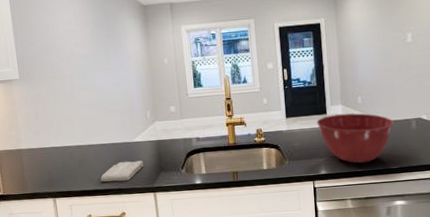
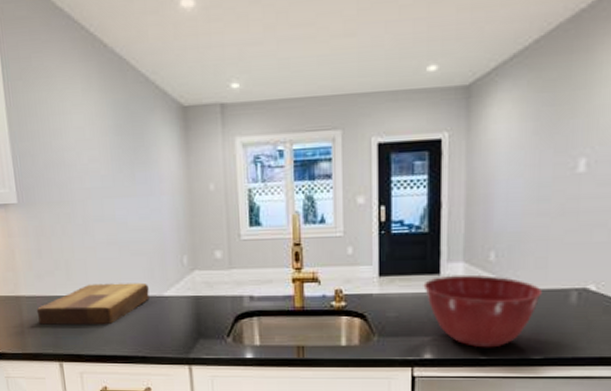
cutting board: none [34,133,123,170] -> present [36,282,150,325]
washcloth: present [100,160,144,183] -> none [120,321,177,347]

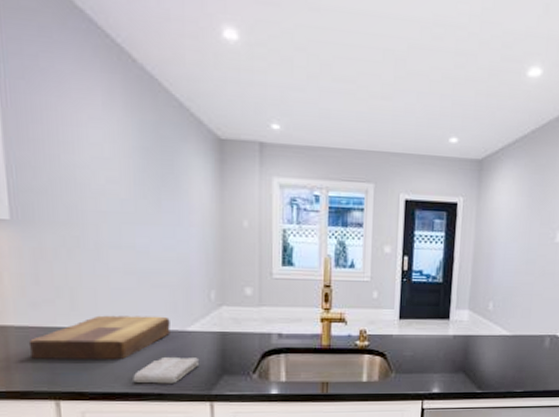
washcloth: none [120,321,177,347] -> present [133,356,200,384]
mixing bowl: present [423,274,542,348] -> none [435,320,525,383]

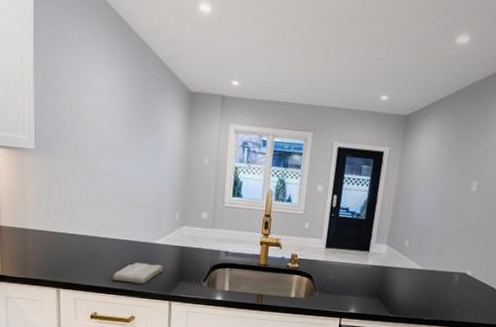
cutting board: present [28,315,170,359] -> none [41,226,143,261]

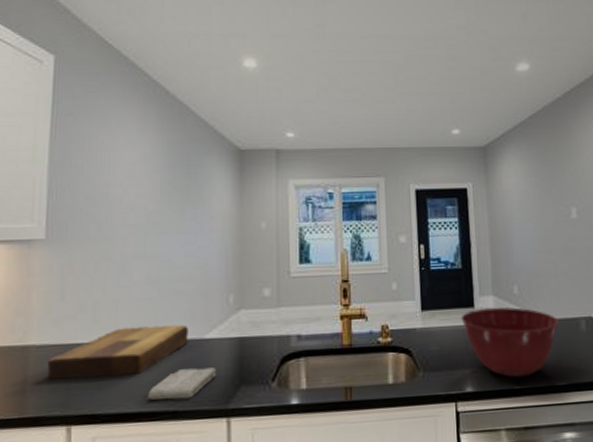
cutting board: none [41,226,143,261] -> present [47,324,188,380]
mixing bowl: none [356,253,437,309] -> present [460,306,558,378]

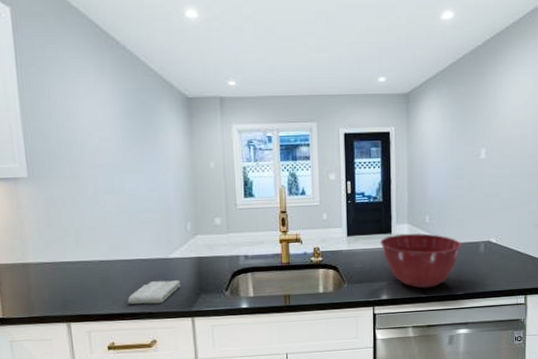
cutting board: present [47,324,188,380] -> none [44,247,156,289]

